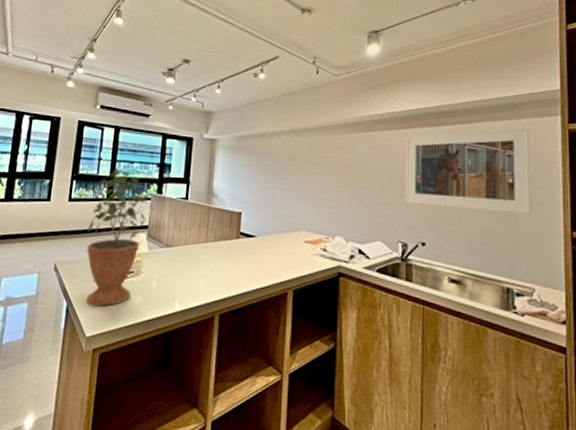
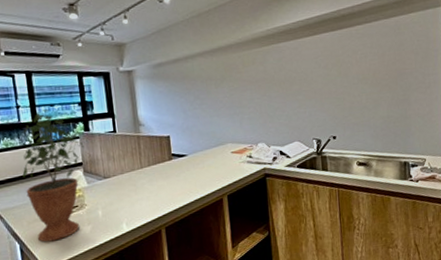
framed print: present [405,127,531,215] -> none [310,20,421,105]

